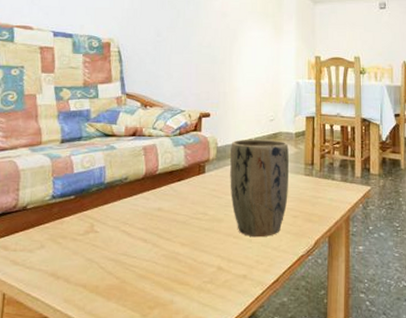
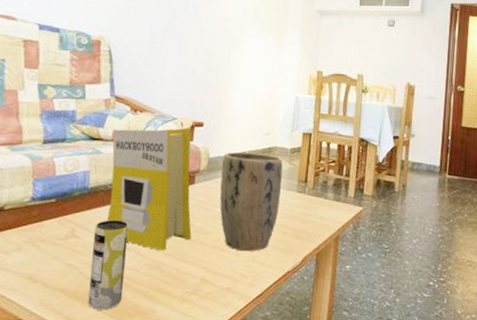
beverage can: none [109,213,144,304] -> present [88,220,129,310]
book: none [123,119,205,241] -> present [106,128,192,251]

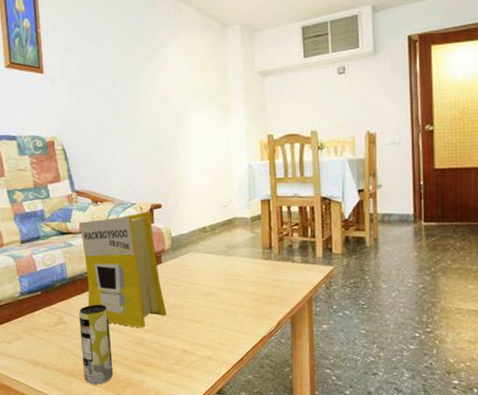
plant pot: present [219,152,283,252] -> none [185,226,247,322]

